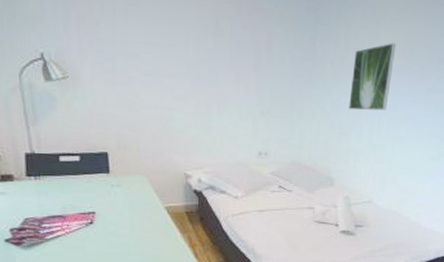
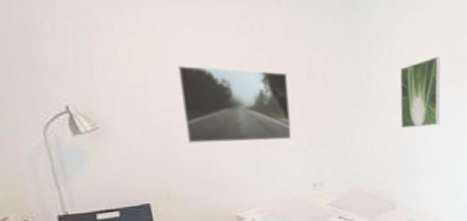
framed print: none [145,26,246,108] -> present [177,66,292,143]

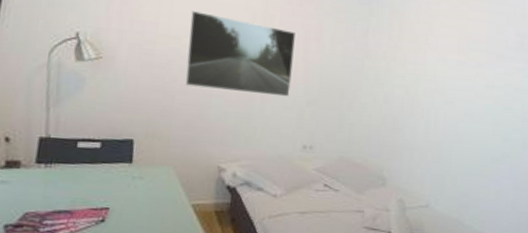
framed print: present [400,56,441,129] -> none [402,37,451,106]

